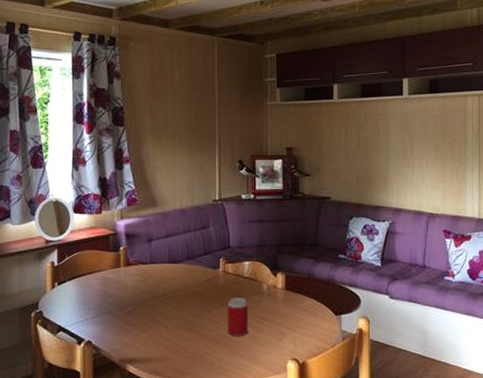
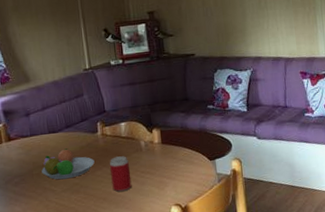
fruit bowl: none [156,282,212,315] -> present [41,148,95,180]

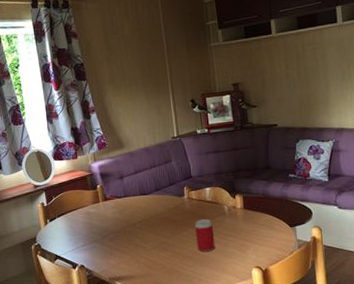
fruit bowl: present [41,148,95,180] -> none [133,210,181,238]

